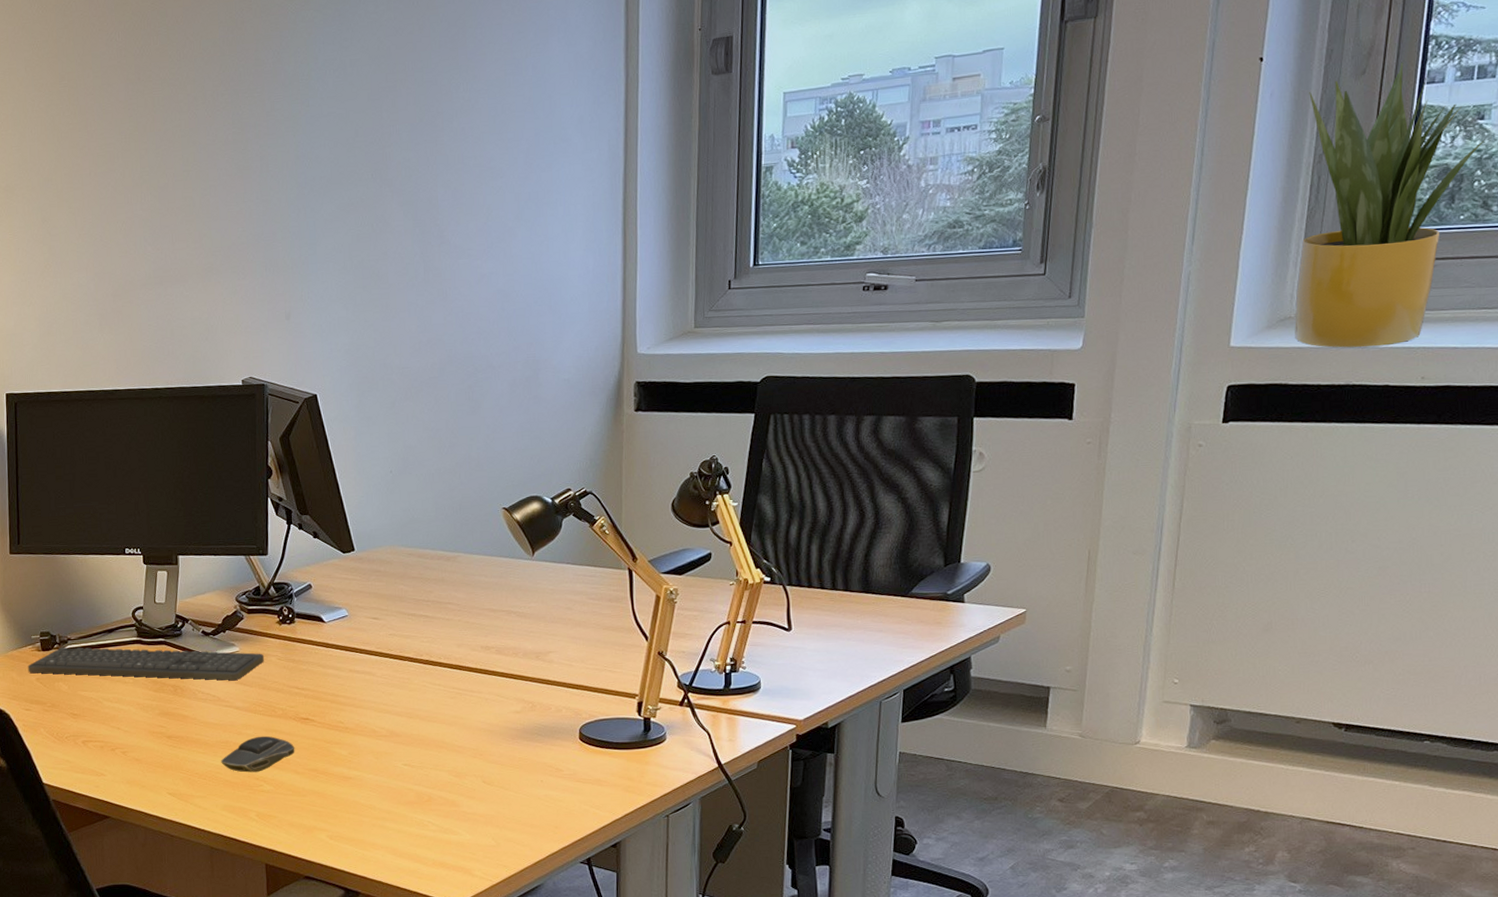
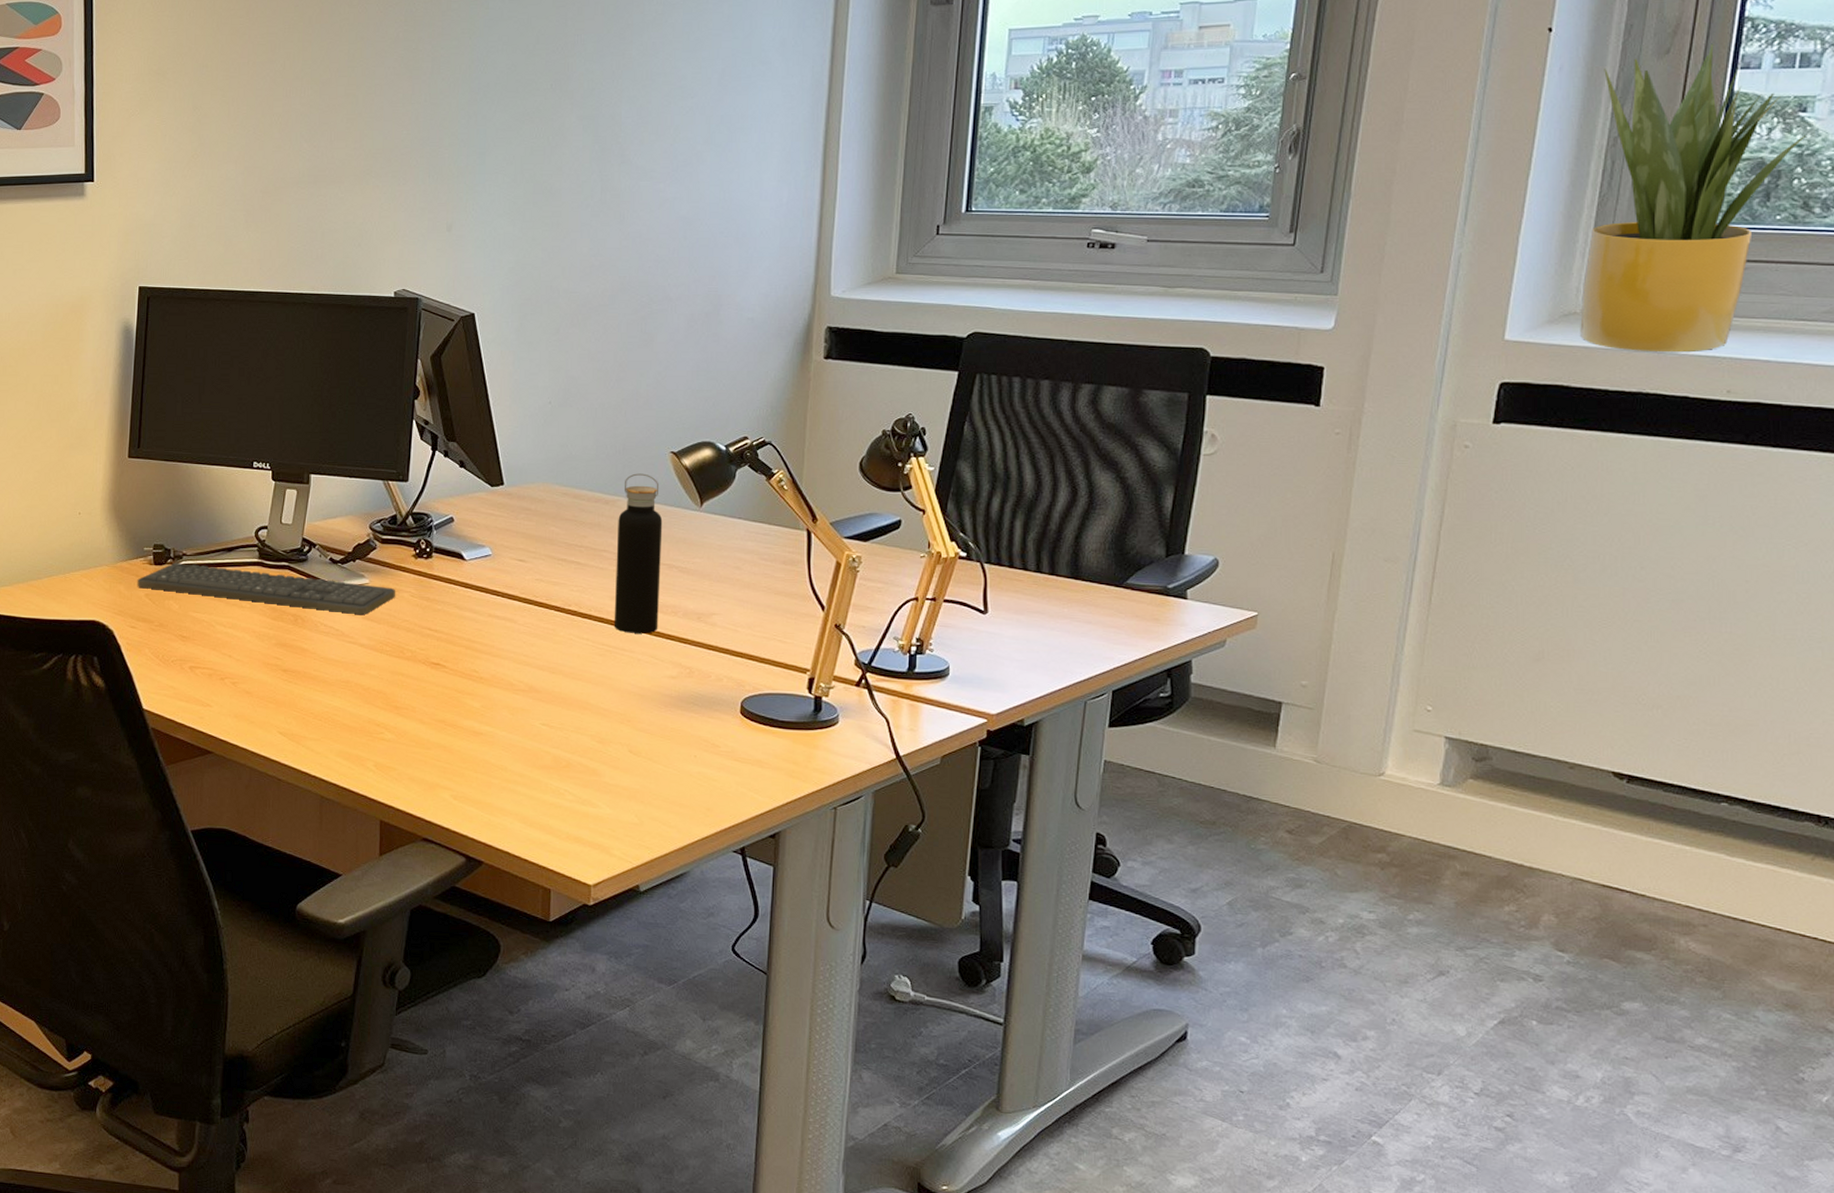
computer mouse: present [221,736,295,773] -> none [339,678,422,718]
water bottle: none [459,530,502,676] -> present [614,473,663,634]

